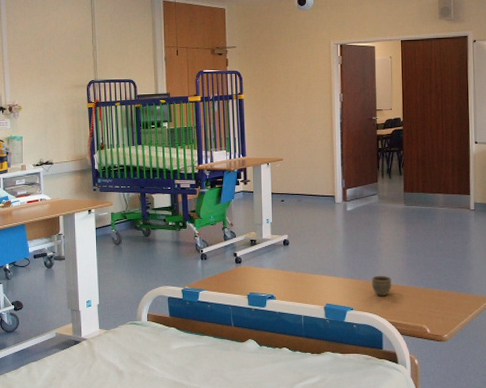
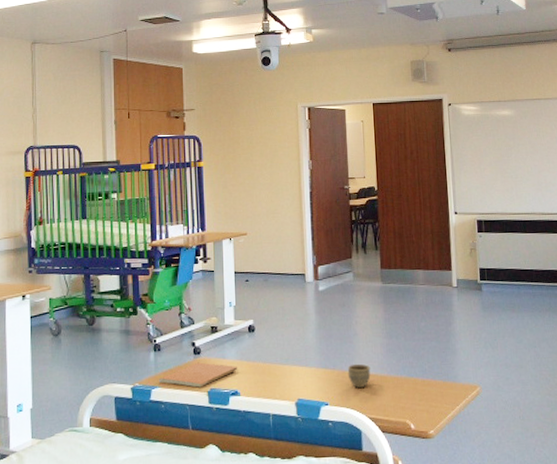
book: none [205,270,273,292] -> present [158,362,237,388]

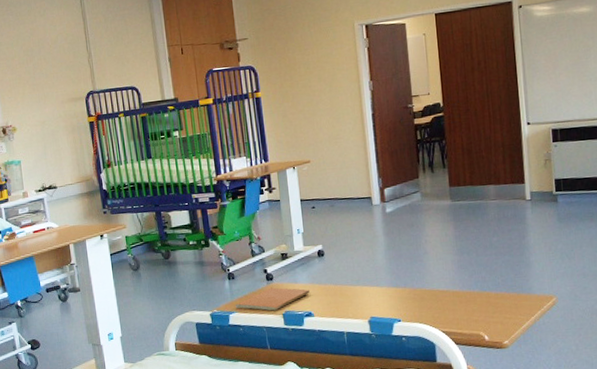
cup: present [347,363,371,388] -> none [418,281,443,304]

